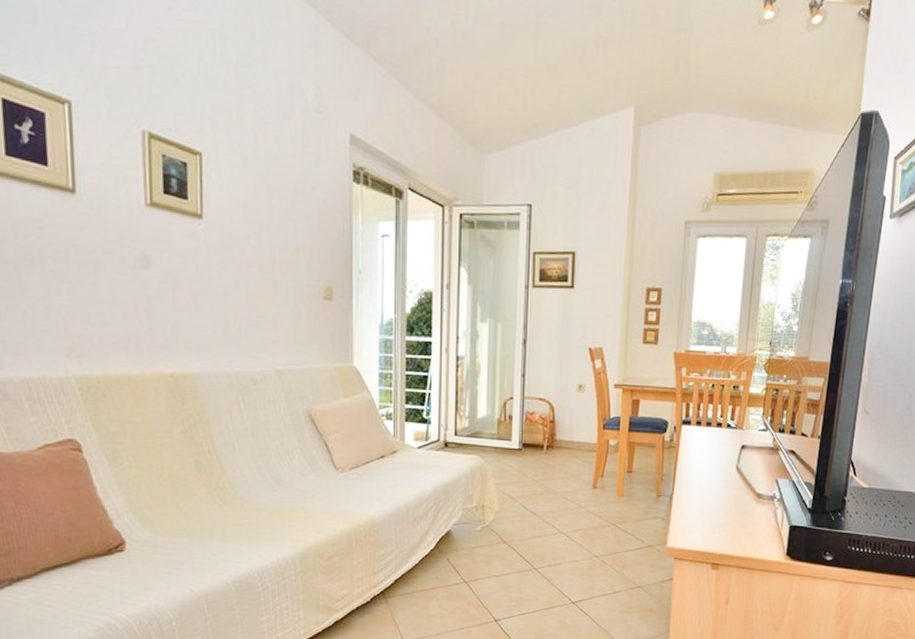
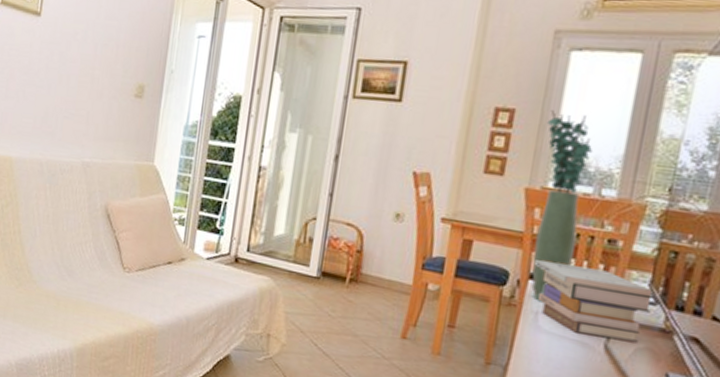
vase: none [683,287,719,441] -> present [531,110,594,302]
books: none [684,409,765,461] -> present [533,260,654,344]

